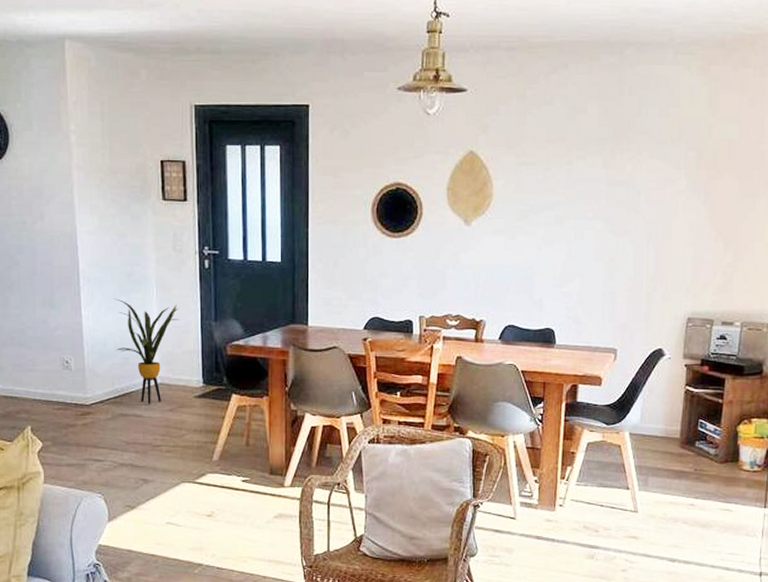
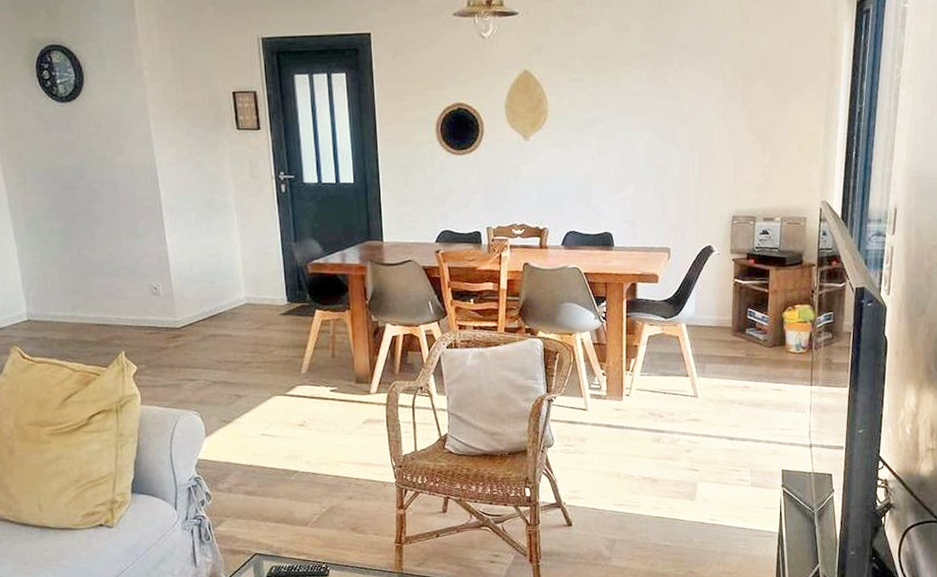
house plant: present [114,298,179,404] -> none [196,225,261,324]

